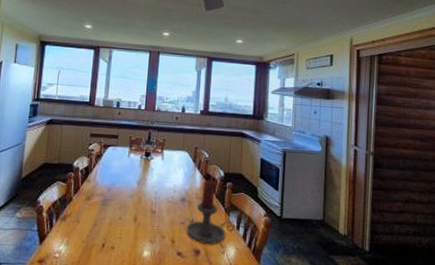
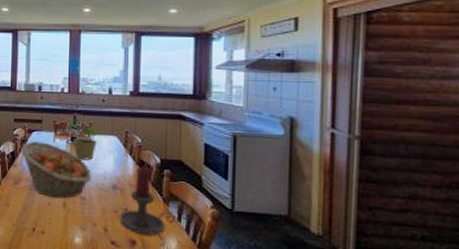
fruit basket: none [95,156,163,213] -> present [21,141,92,199]
potted plant: none [142,132,174,175] -> present [66,116,102,161]

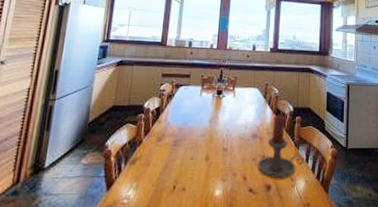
fruit basket: present [21,141,92,199] -> none [167,96,235,152]
potted plant: present [66,116,102,161] -> none [214,71,246,112]

